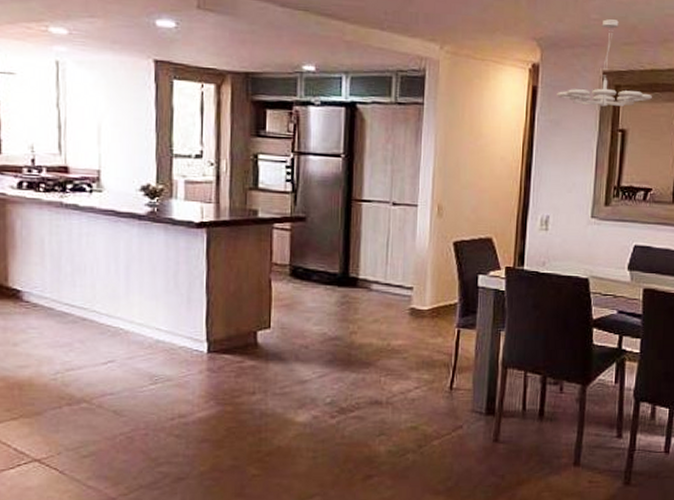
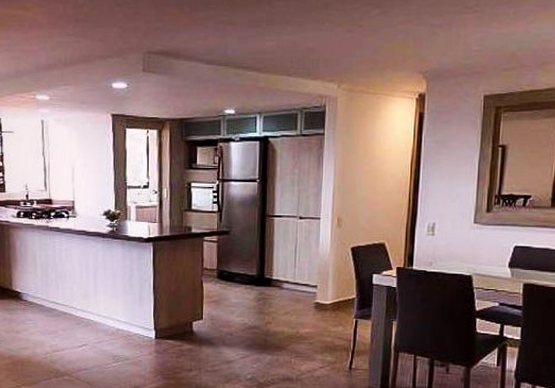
chandelier: present [557,19,653,107] -> none [441,49,532,126]

